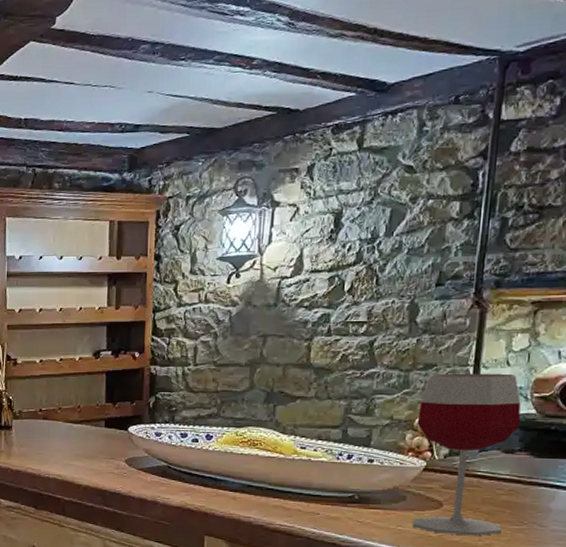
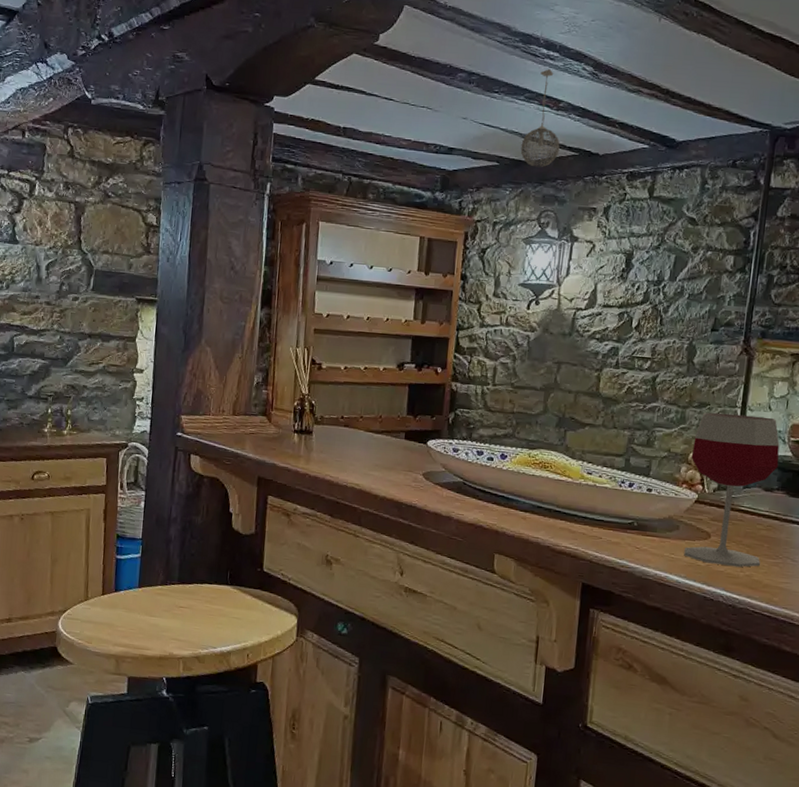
pendant light: none [212,26,255,133] -> present [520,69,560,168]

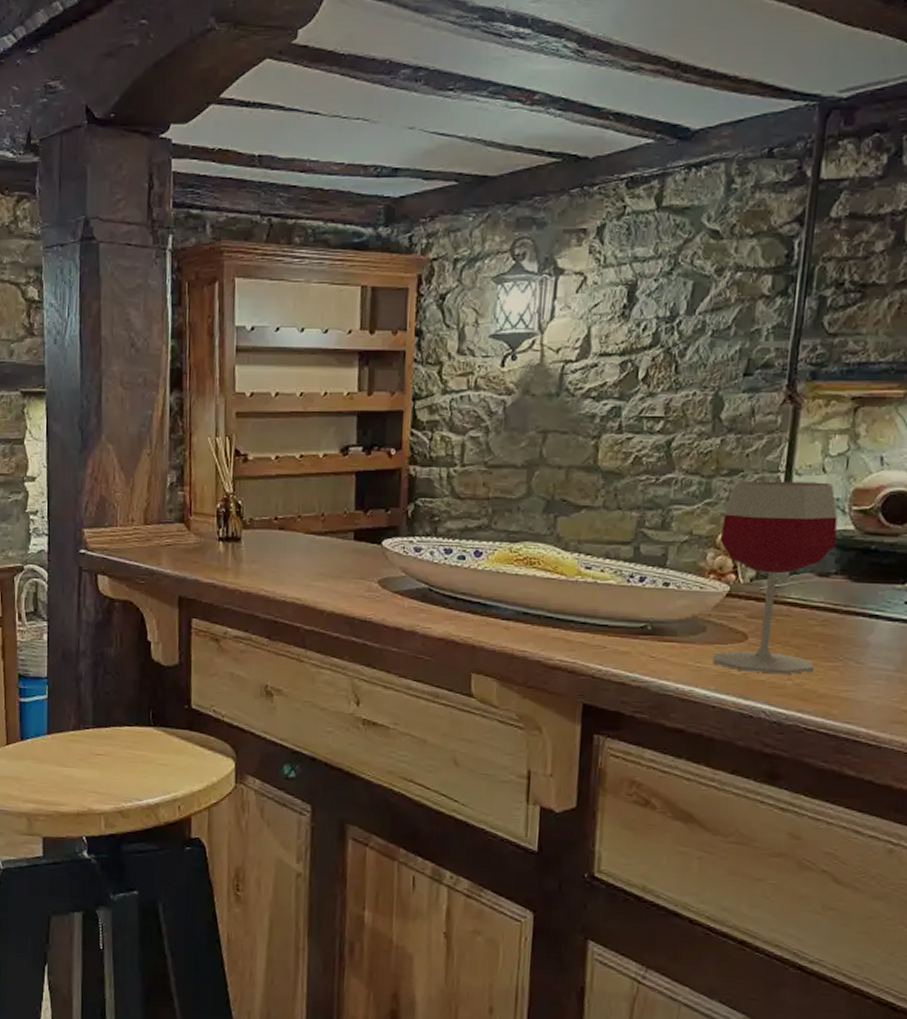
pendant light: present [520,69,560,168] -> none [485,52,537,183]

